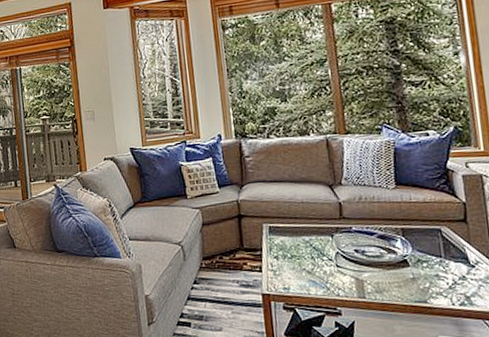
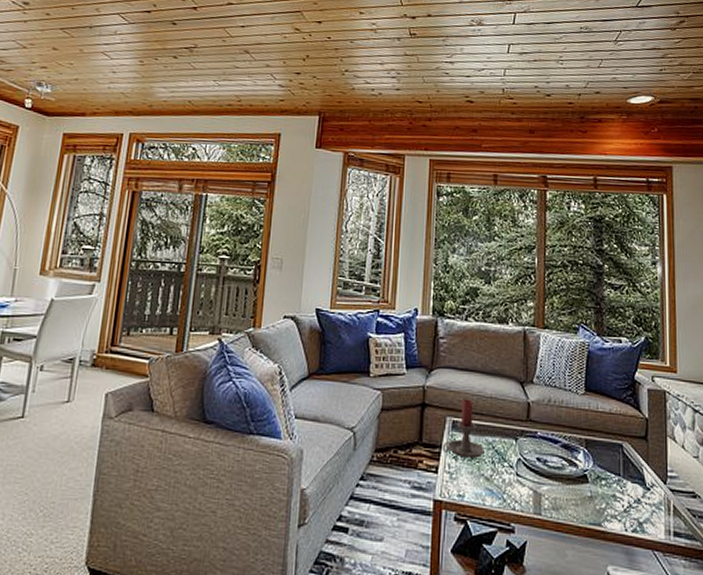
candle holder: none [262,206,303,257] -> present [442,399,484,458]

